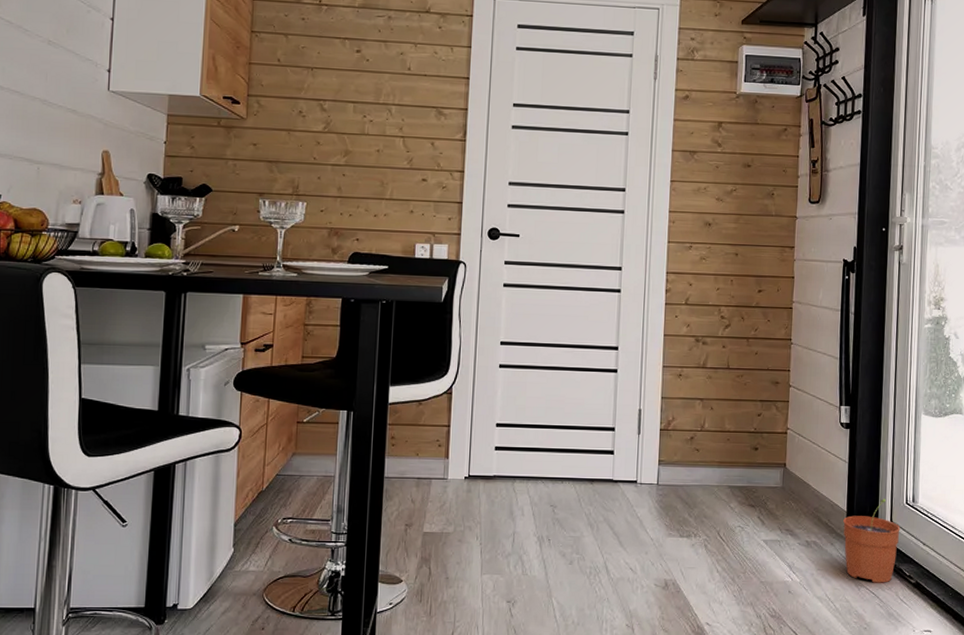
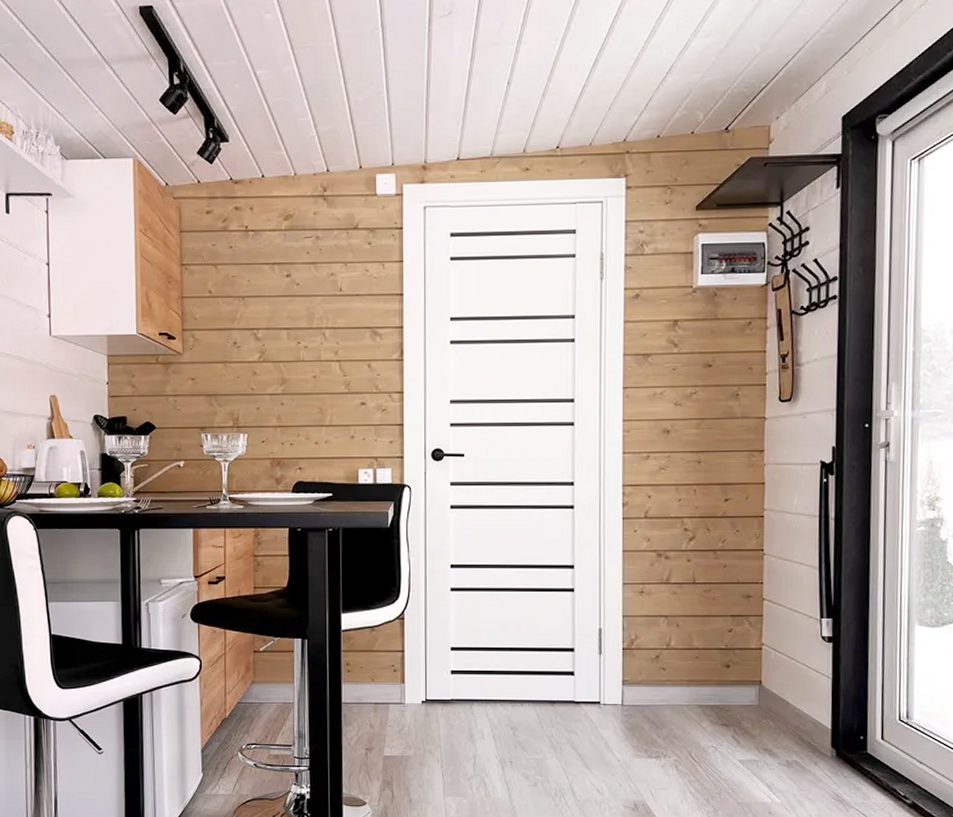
plant pot: present [843,498,900,583] -> none [828,715,893,804]

